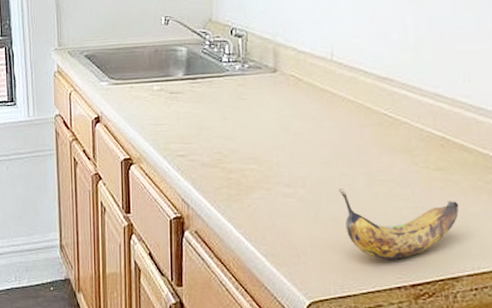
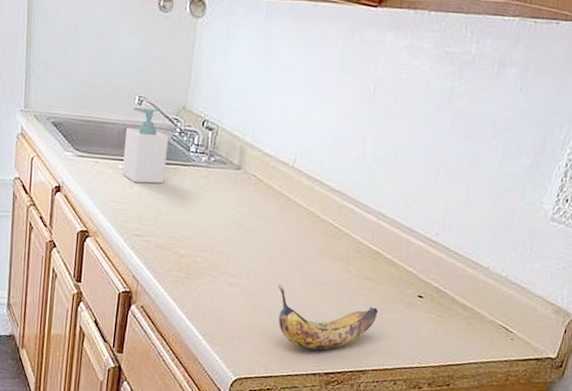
soap bottle: none [156,25,200,102] -> present [122,107,169,184]

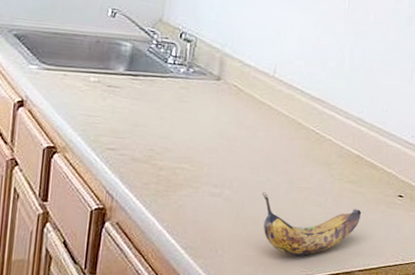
soap bottle: present [122,107,169,184] -> none [94,19,144,96]

